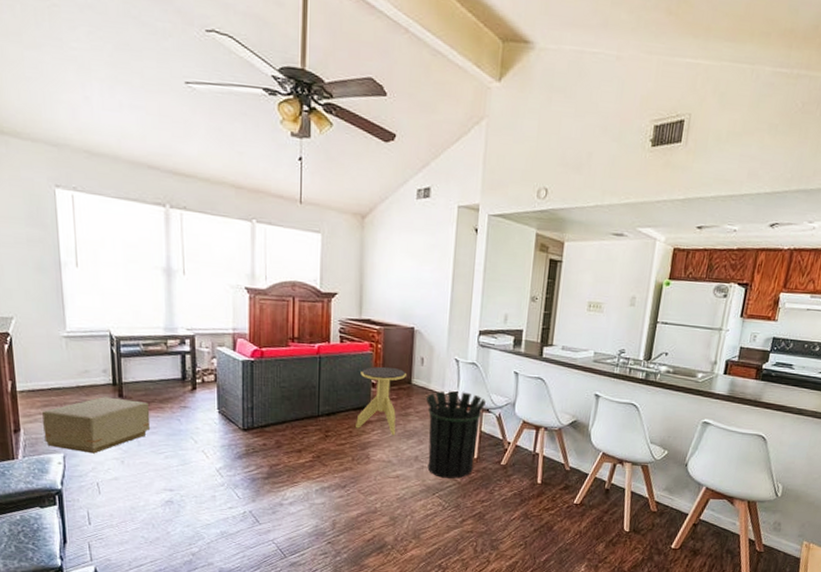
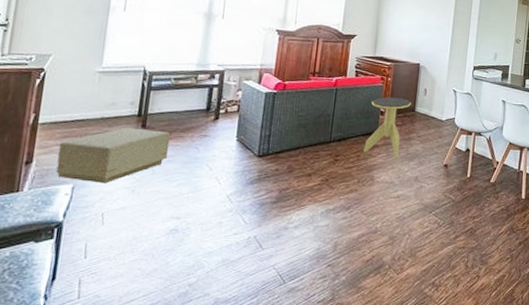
waste bin: present [426,391,487,479] -> none [426,117,479,197]

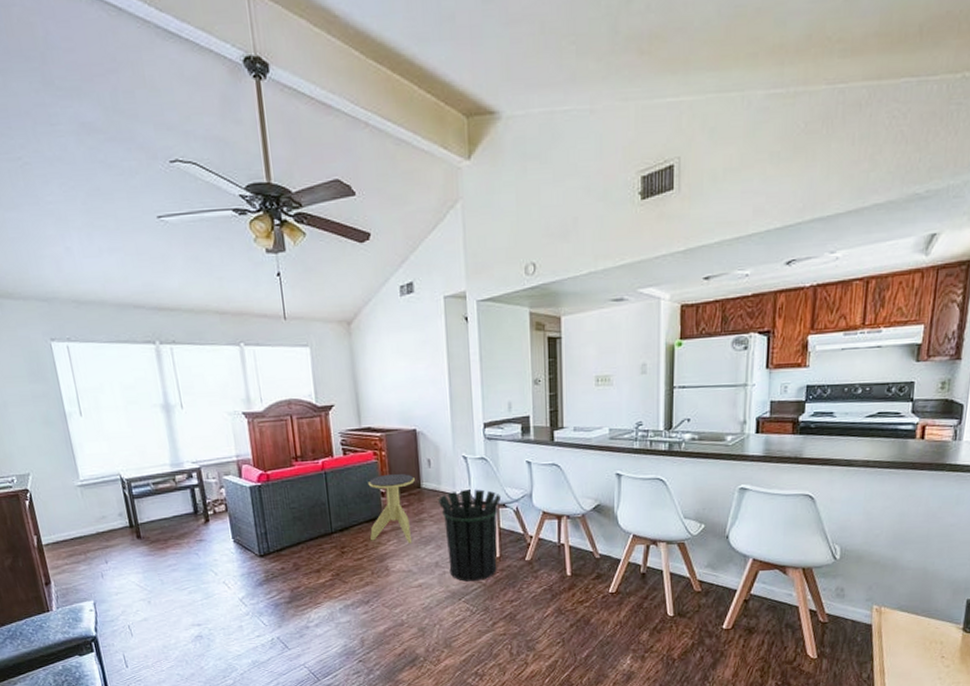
cardboard box: present [56,127,170,184] -> none [68,539,172,598]
waste bin: none [426,117,479,197] -> present [439,489,502,582]

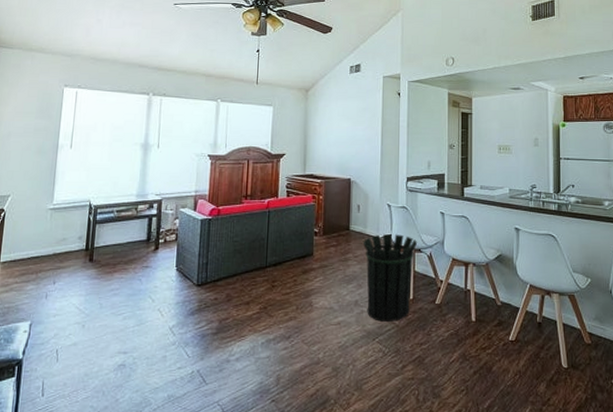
side table: present [368,473,415,544] -> none [300,215,345,282]

